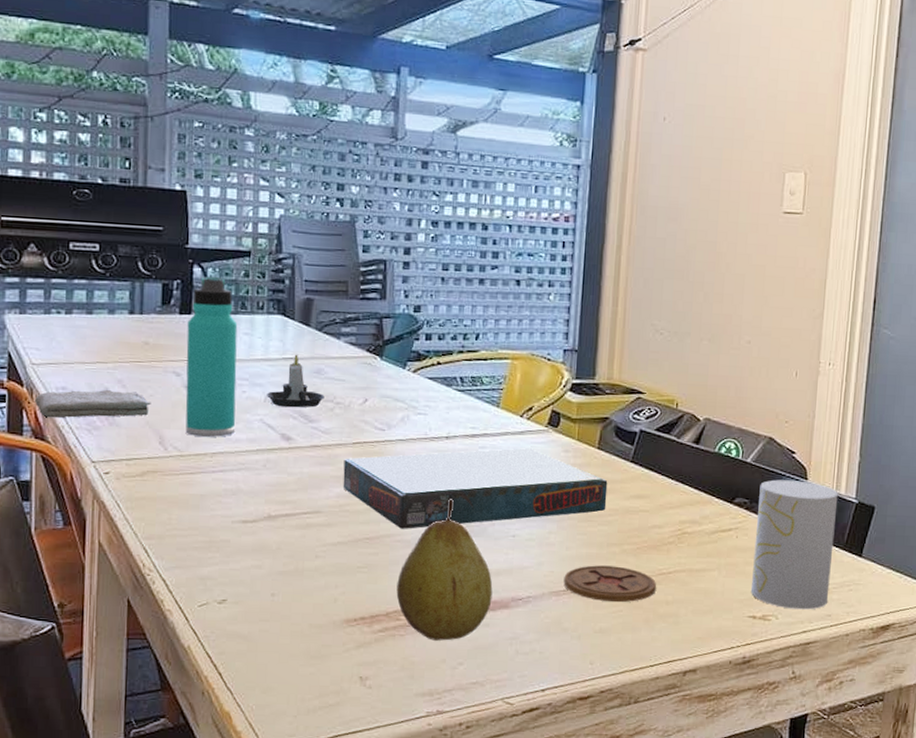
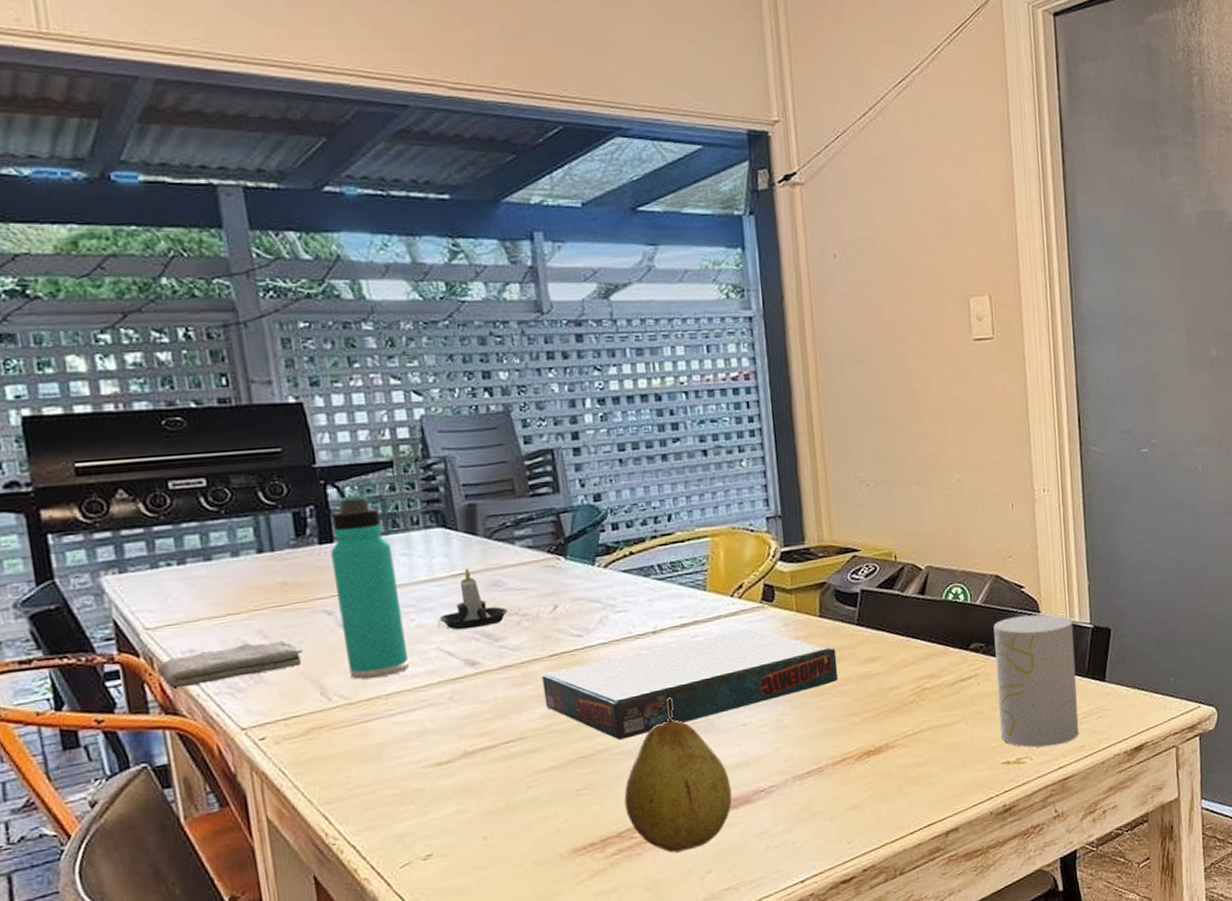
coaster: present [563,565,657,603] -> none [805,736,905,777]

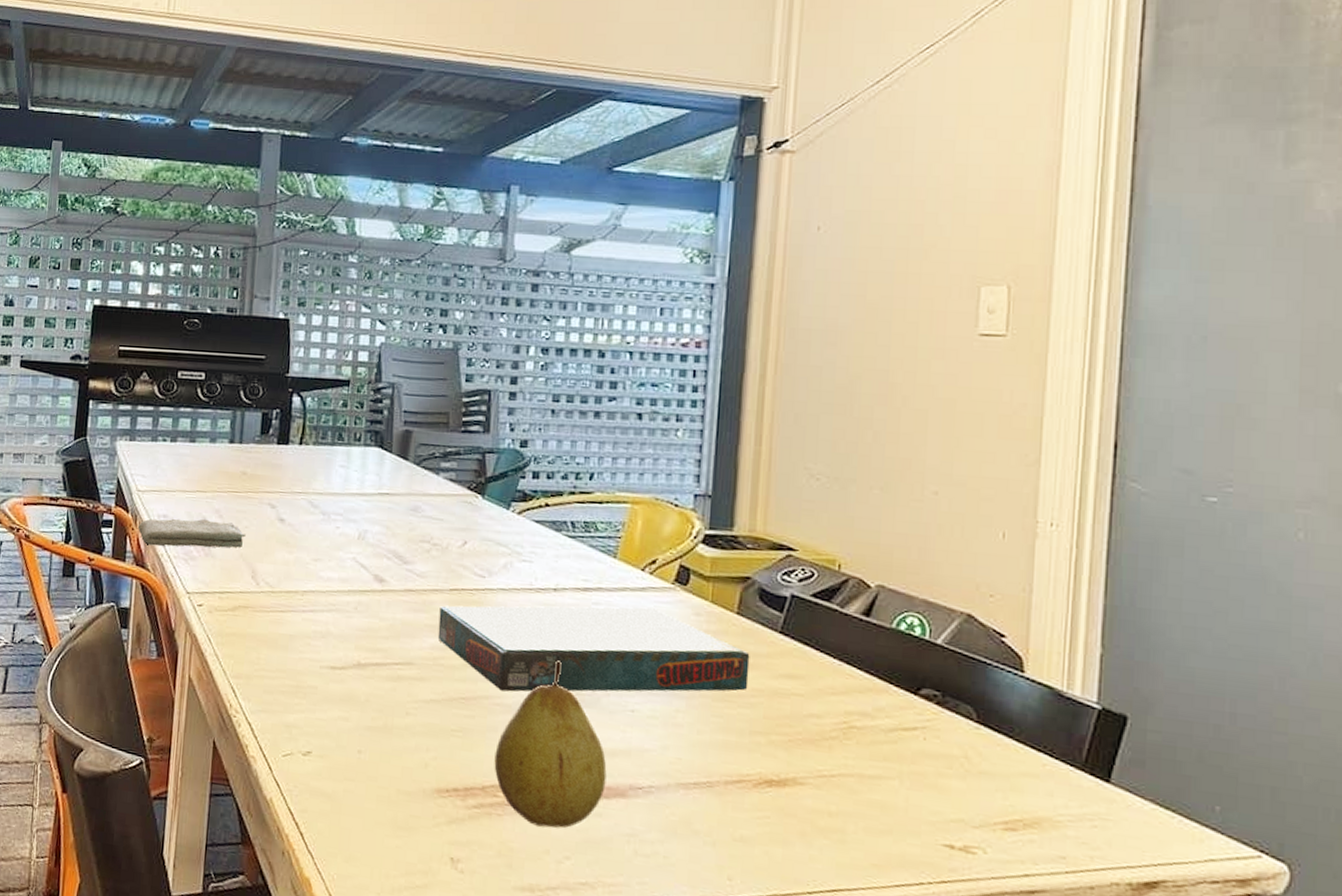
thermos bottle: present [330,495,410,679] -> none [278,405,334,575]
candle: present [440,568,508,630] -> none [361,489,421,548]
cup: present [993,614,1079,748] -> none [945,669,1071,846]

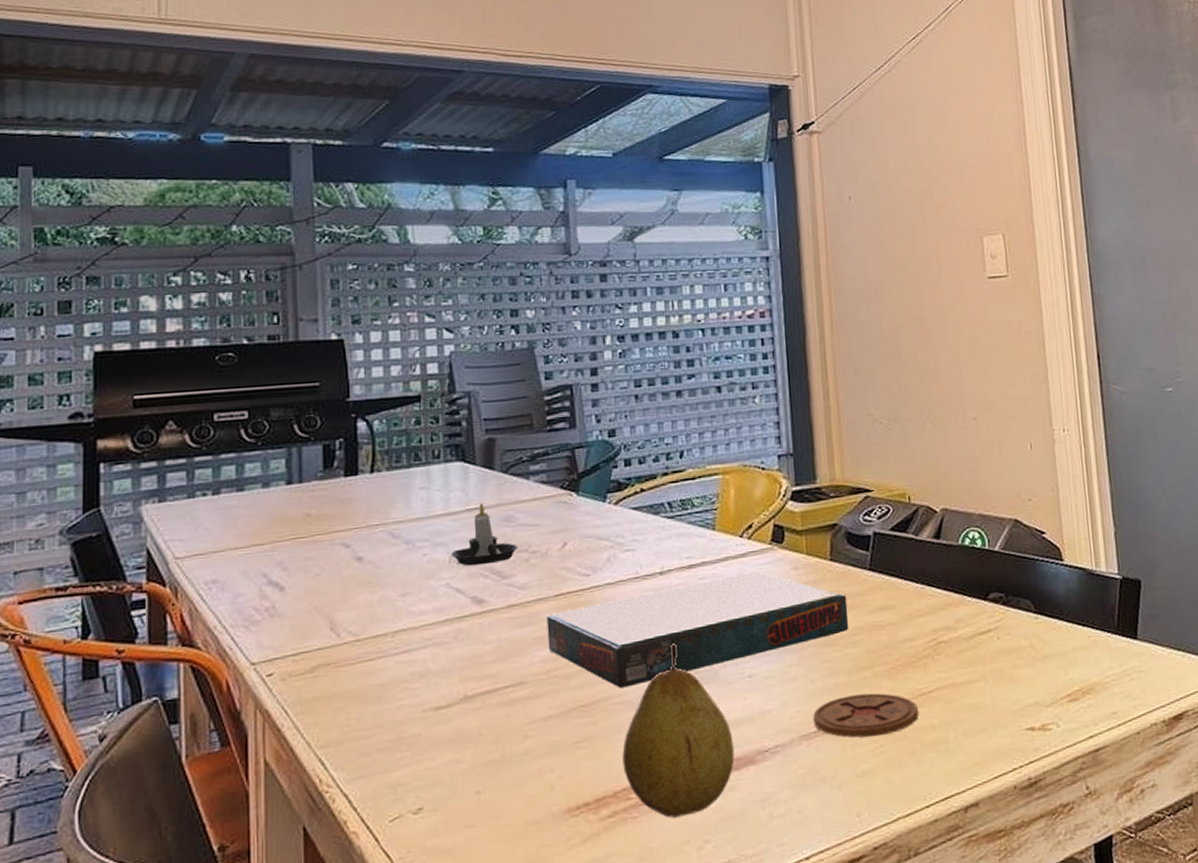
washcloth: present [138,518,246,549] -> none [181,573,318,620]
candle: none [361,489,421,548] -> present [451,503,518,566]
coaster: none [694,755,816,808] -> present [813,693,920,738]

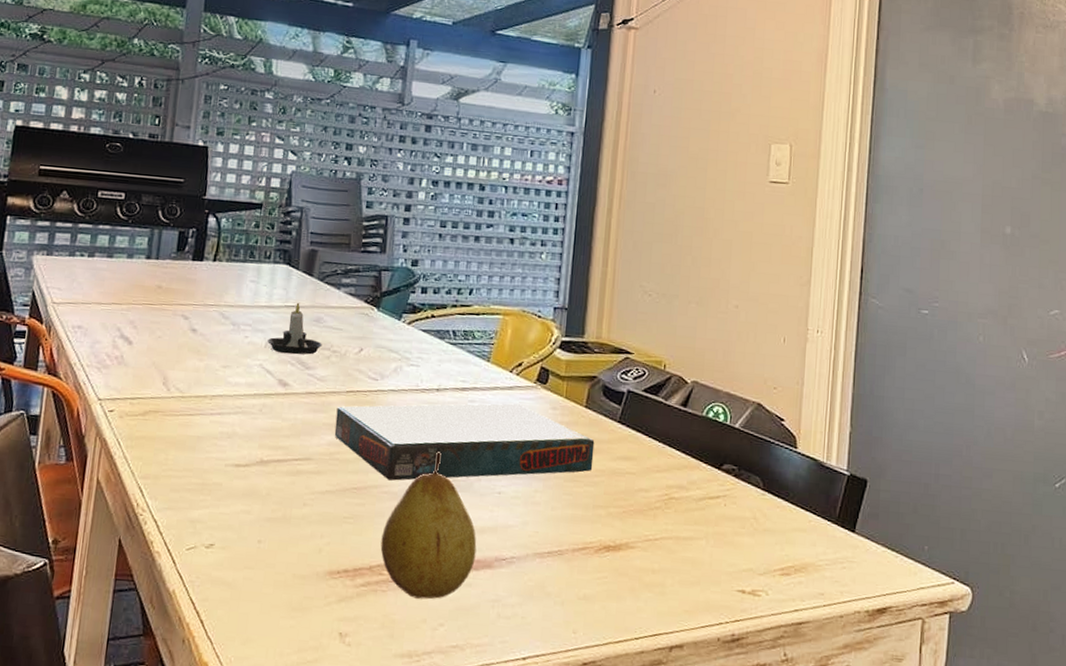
coaster: present [813,693,920,738] -> none [548,527,643,569]

